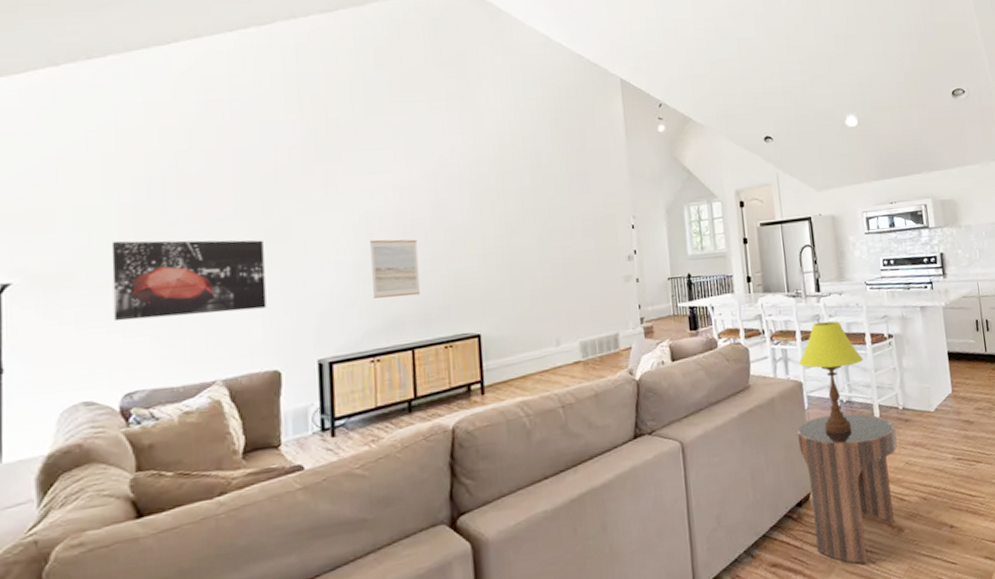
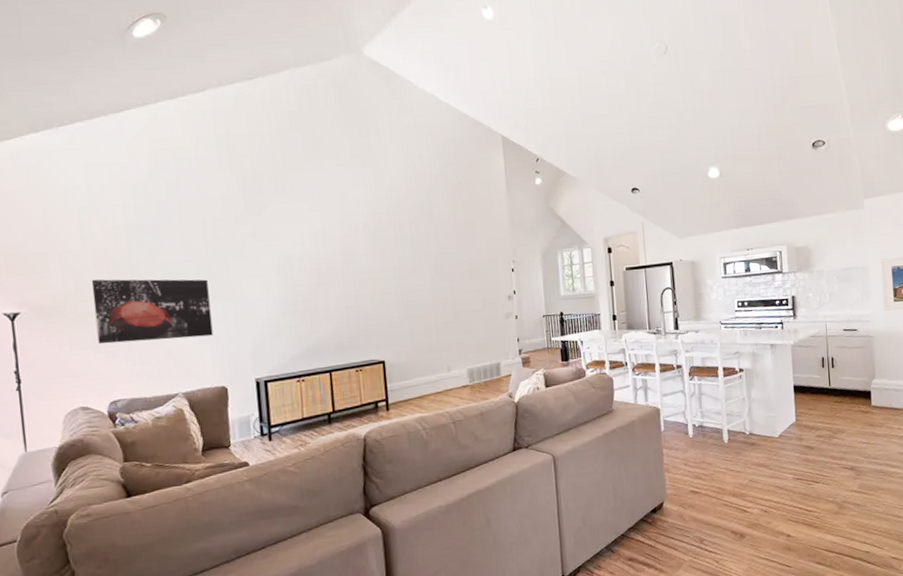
wall art: present [370,239,421,299] -> none [292,279,335,329]
side table: present [796,413,898,564] -> none [653,436,743,562]
table lamp: present [798,321,863,434] -> none [656,356,715,453]

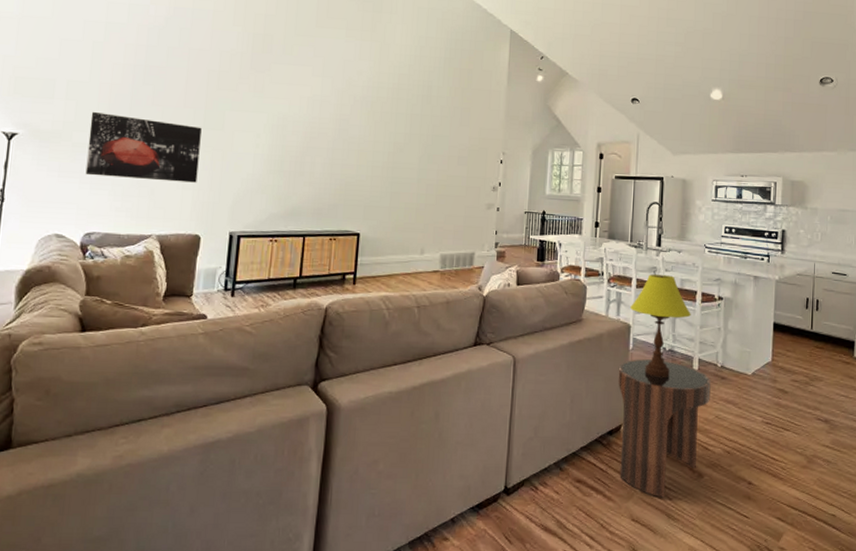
side table: none [653,436,743,562] -> present [618,359,711,498]
table lamp: none [656,356,715,453] -> present [629,274,691,377]

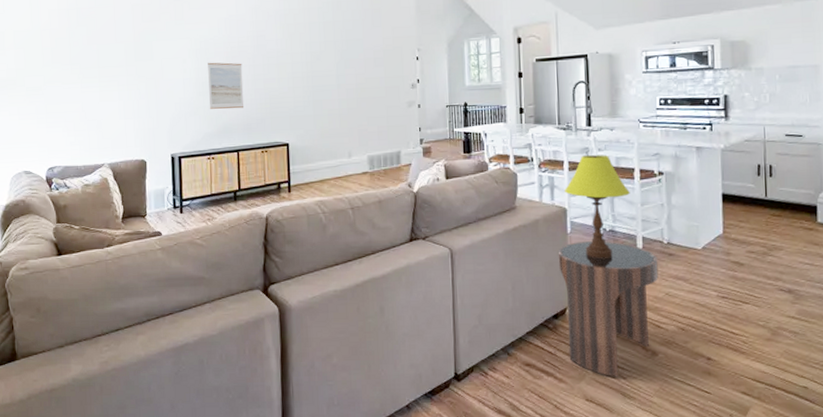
wall art: present [85,111,202,183] -> none [37,56,136,116]
wall art: none [278,140,321,192] -> present [208,62,245,109]

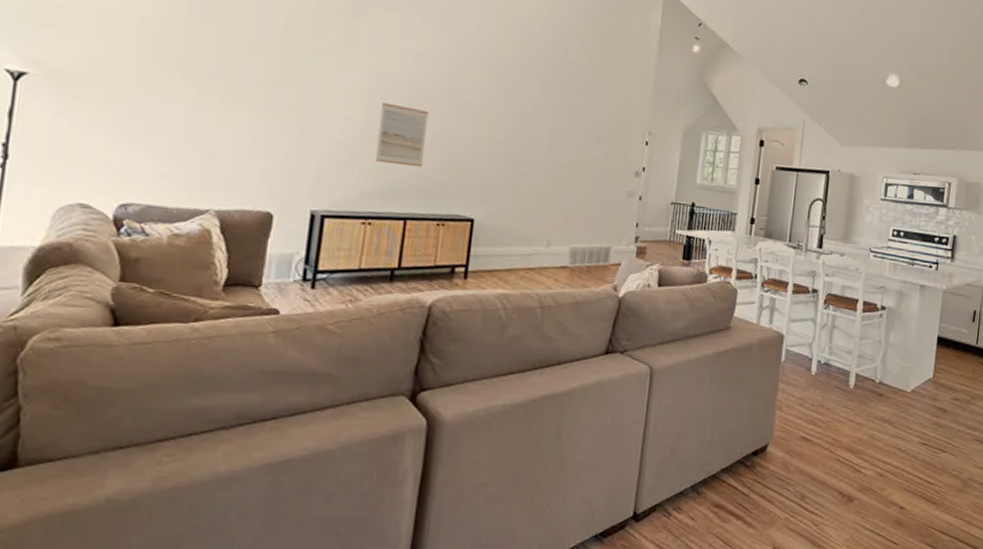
side table: present [558,241,658,377] -> none [762,372,868,524]
table lamp: present [563,155,630,259] -> none [784,279,851,393]

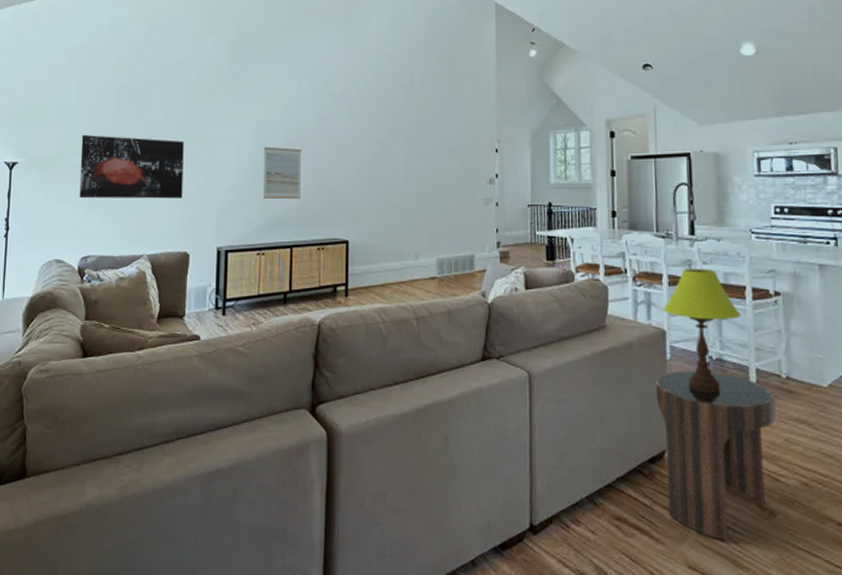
wall art: none [121,51,278,149] -> present [79,134,184,199]
side table: none [762,372,868,524] -> present [655,371,776,541]
table lamp: none [784,279,851,393] -> present [662,269,741,392]

